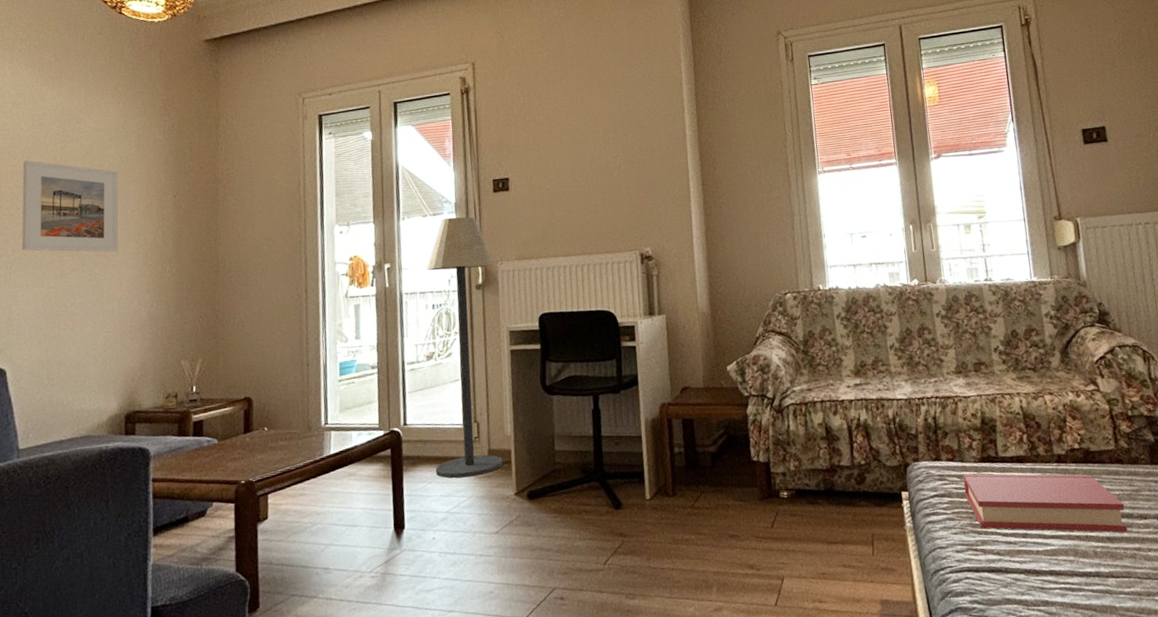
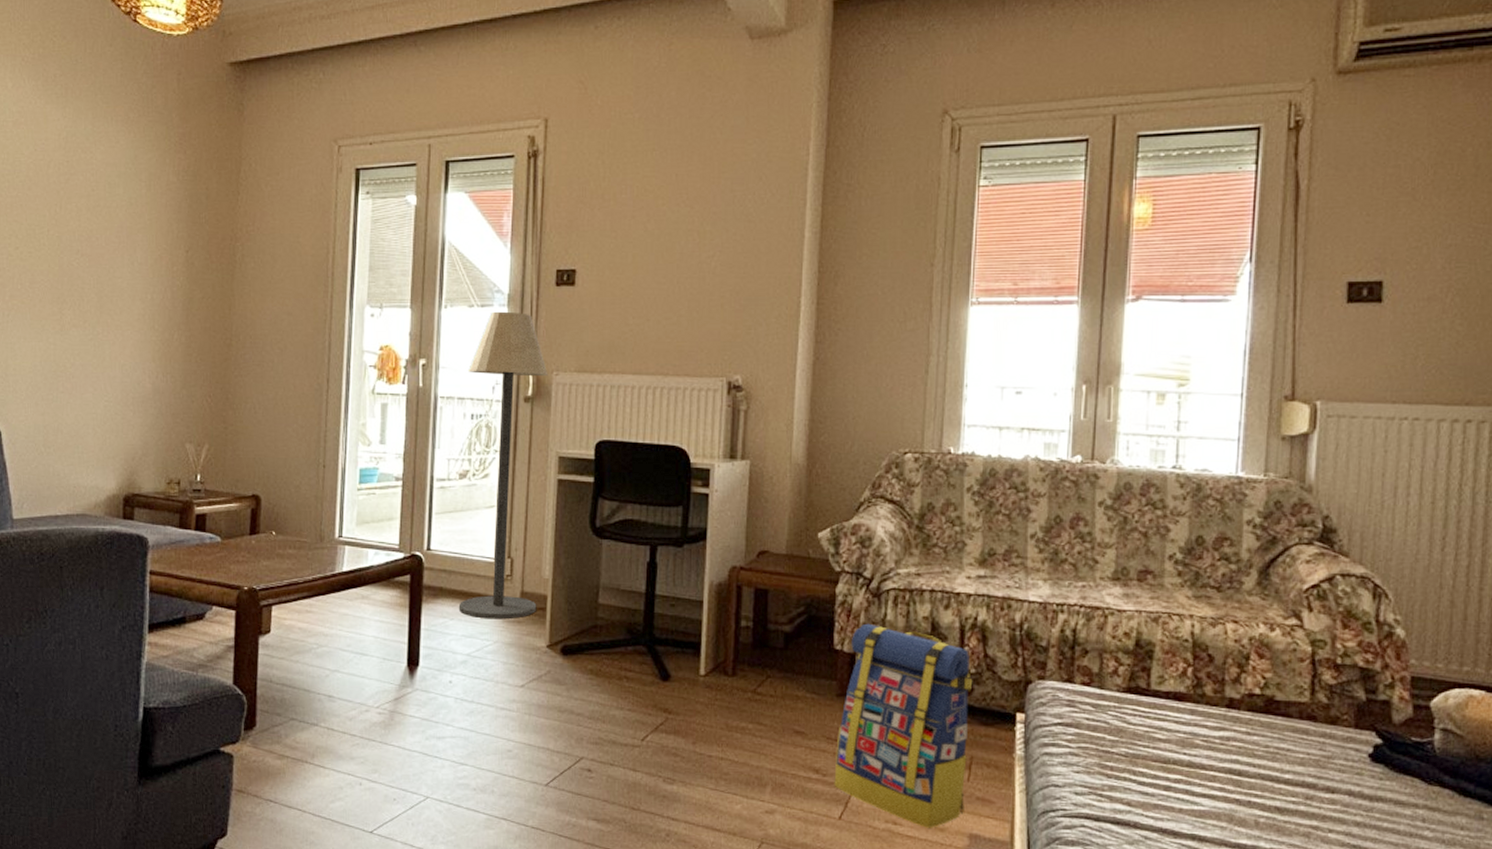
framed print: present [21,160,119,252] -> none [20,192,126,309]
backpack: none [764,435,874,601] -> present [834,623,973,828]
hardback book: present [963,473,1128,533] -> none [1098,703,1308,805]

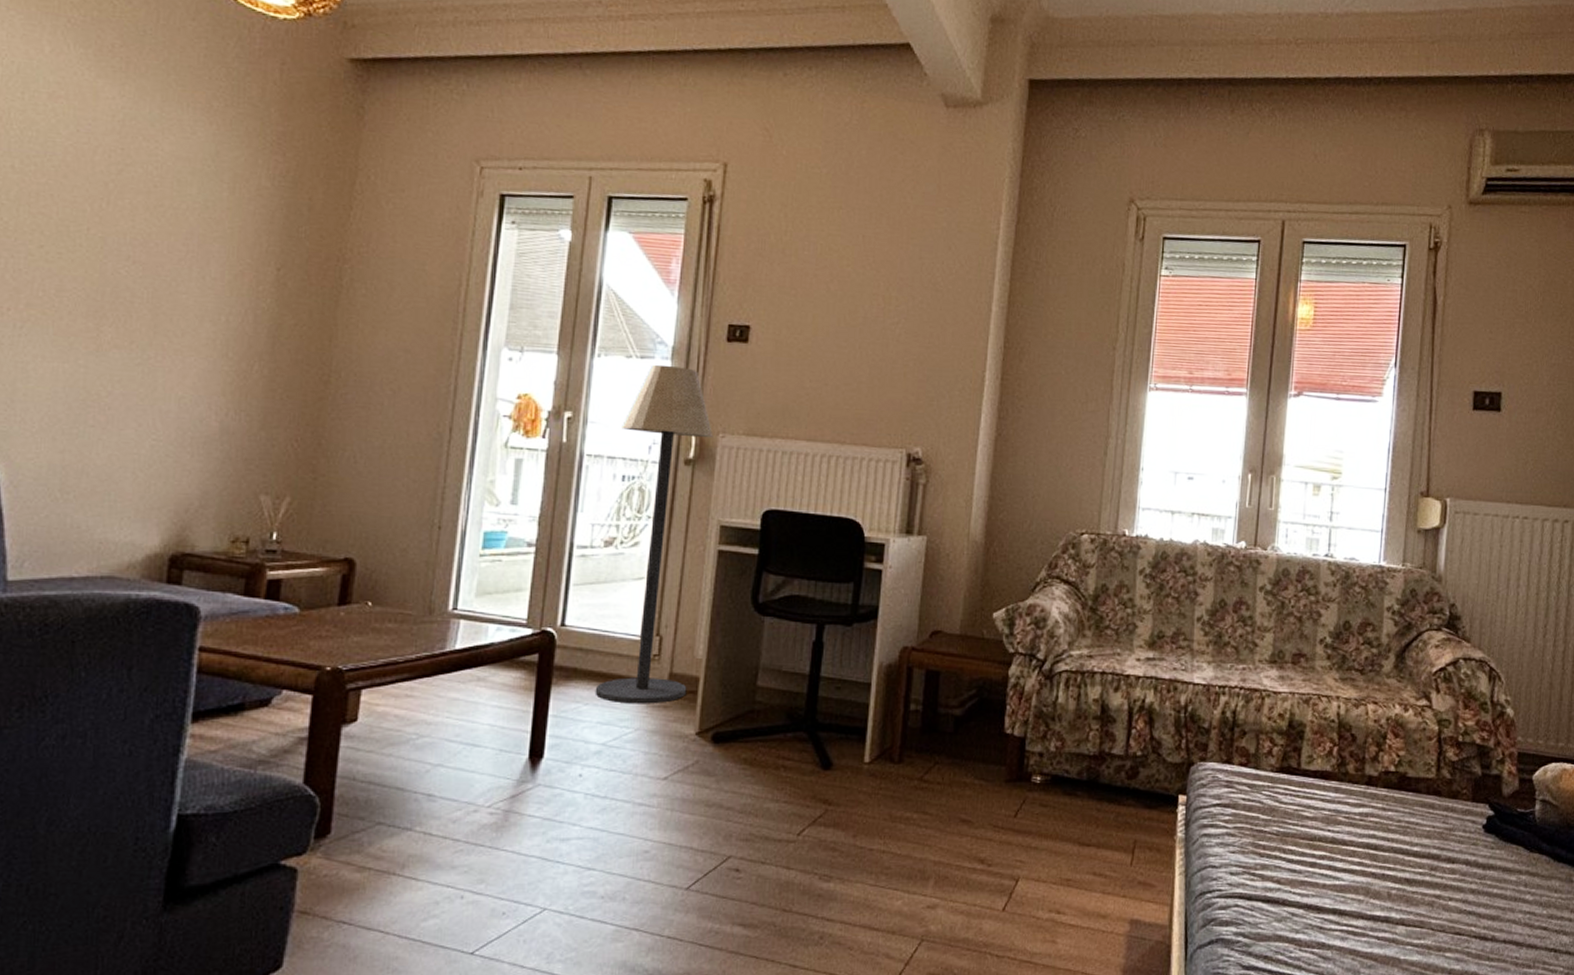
backpack: present [834,623,973,828] -> none [999,706,1139,916]

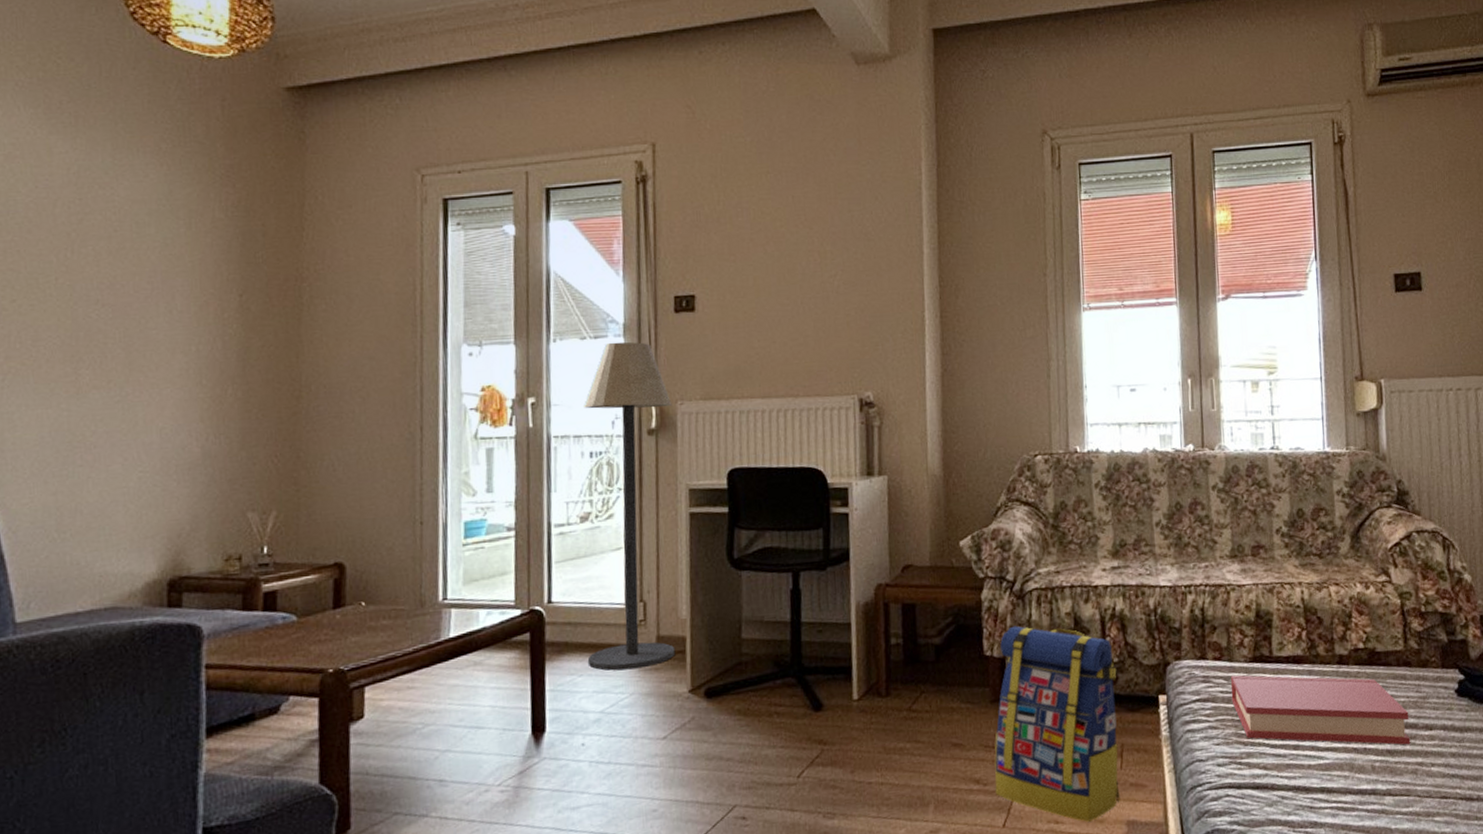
backpack: none [999,706,1139,916] -> present [994,625,1120,822]
hardback book: none [1252,783,1433,876] -> present [1230,675,1411,745]

